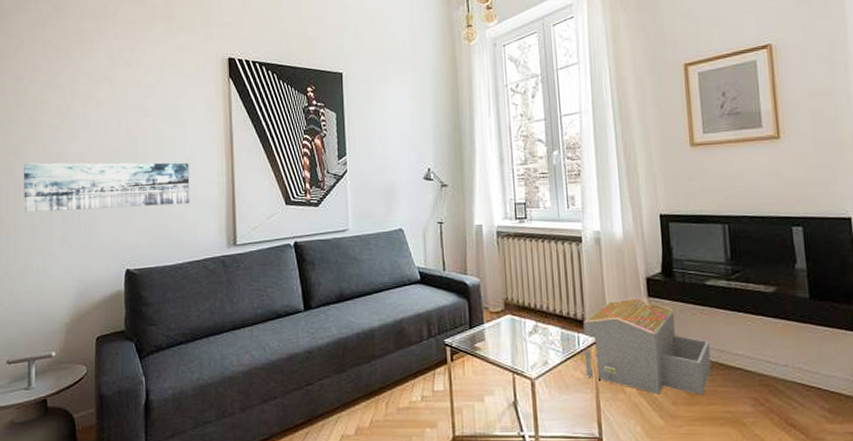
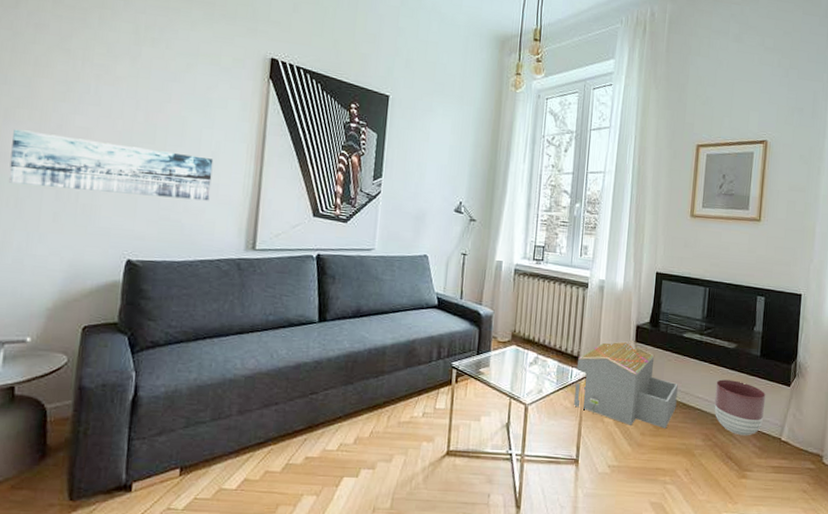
planter: none [757,330,828,397] -> present [714,379,766,436]

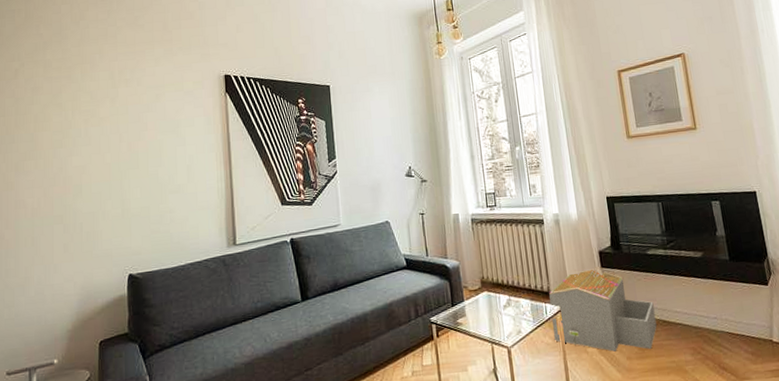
wall art: present [8,129,214,201] -> none [24,171,191,226]
planter: present [714,379,766,436] -> none [691,288,749,344]

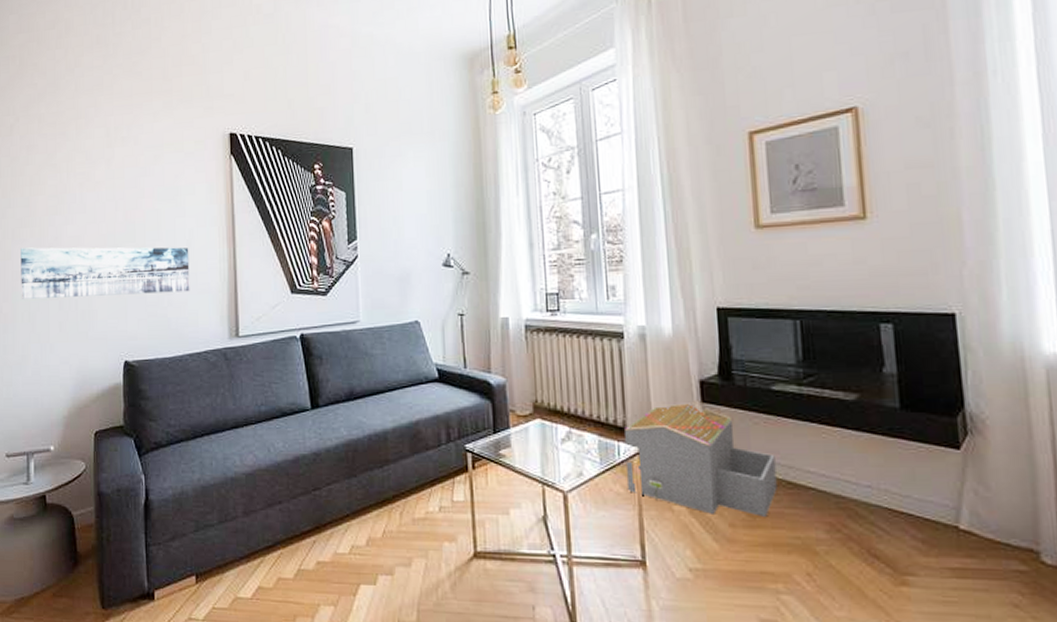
wall art: none [24,171,191,226] -> present [21,247,190,299]

